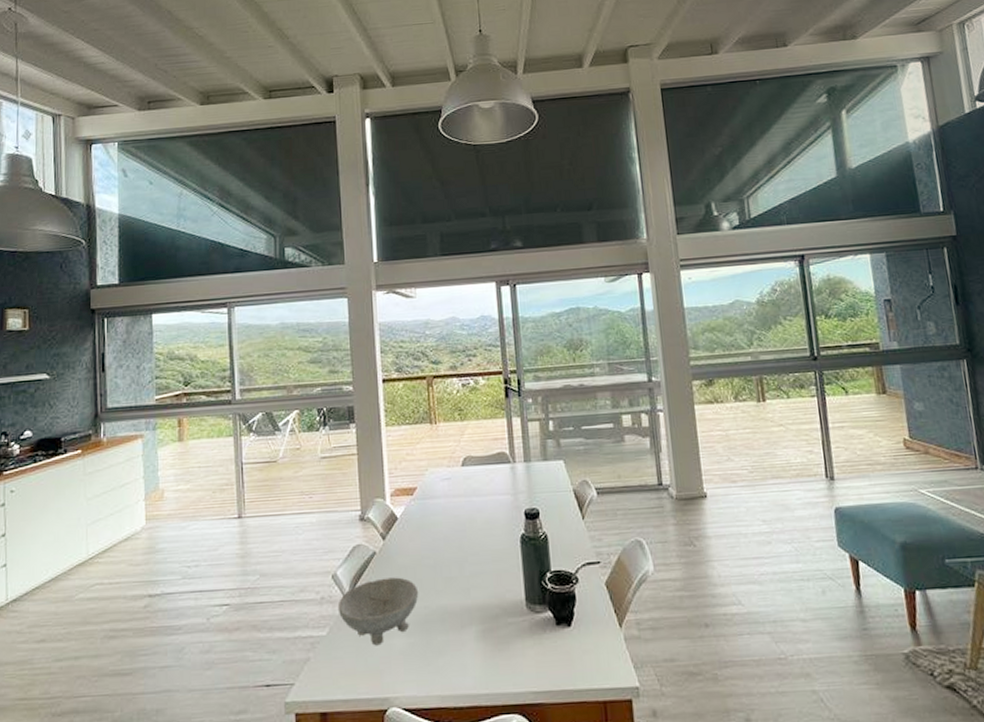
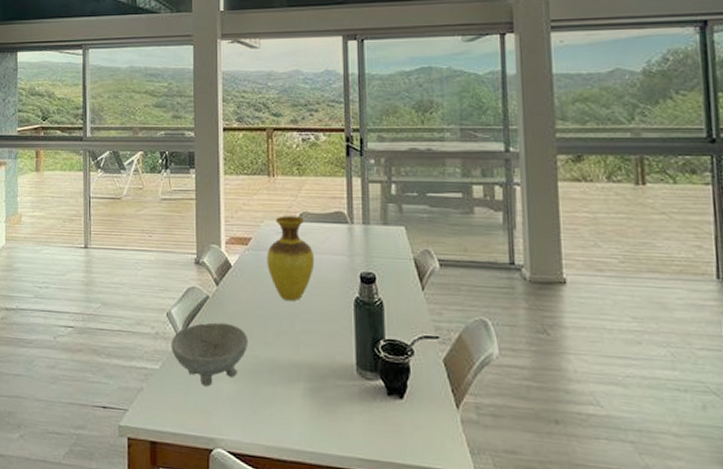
vase: none [433,460,481,546] -> present [267,216,315,301]

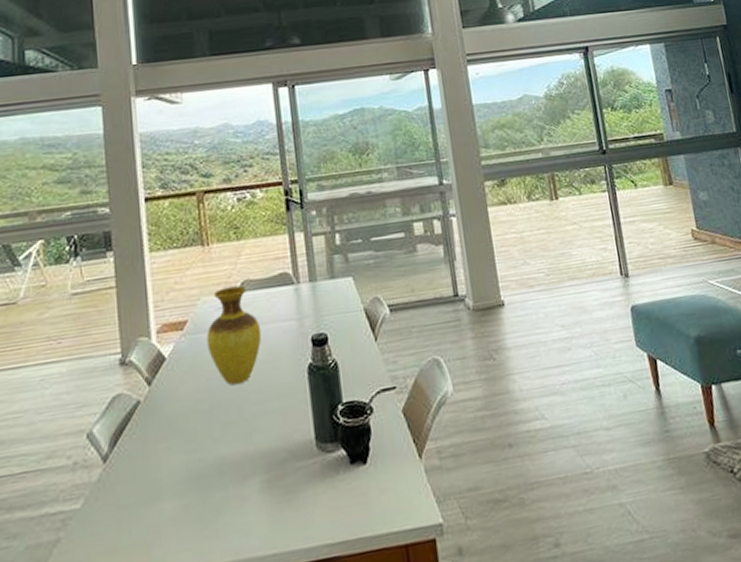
bowl: present [170,322,249,387] -> none [94,427,193,514]

